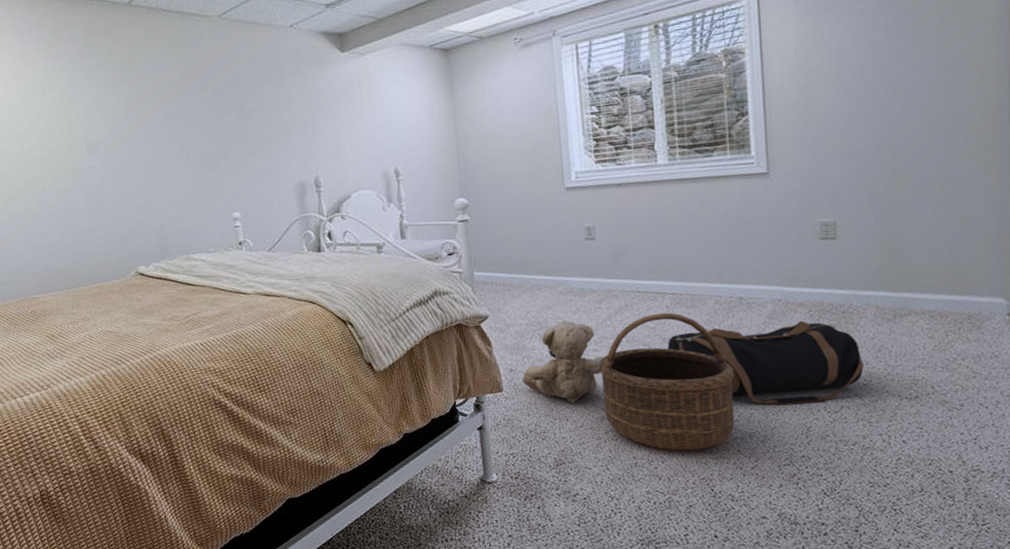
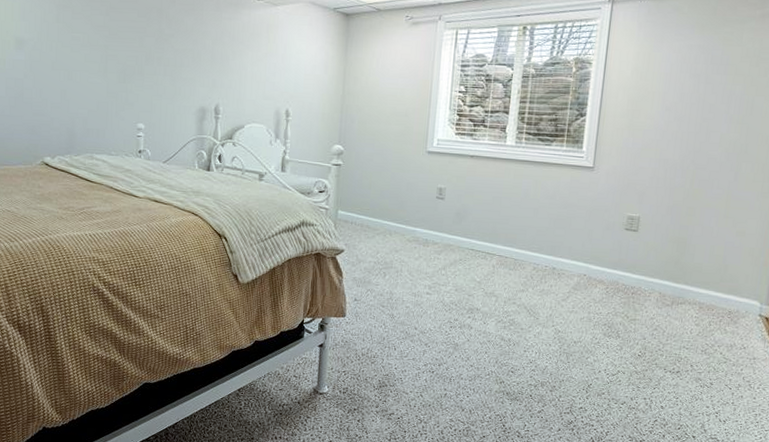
teddy bear: present [522,320,603,404] -> none [363,264,434,337]
basket: present [598,312,735,451] -> none [427,270,539,391]
duffel bag: present [667,320,864,405] -> none [488,290,642,365]

